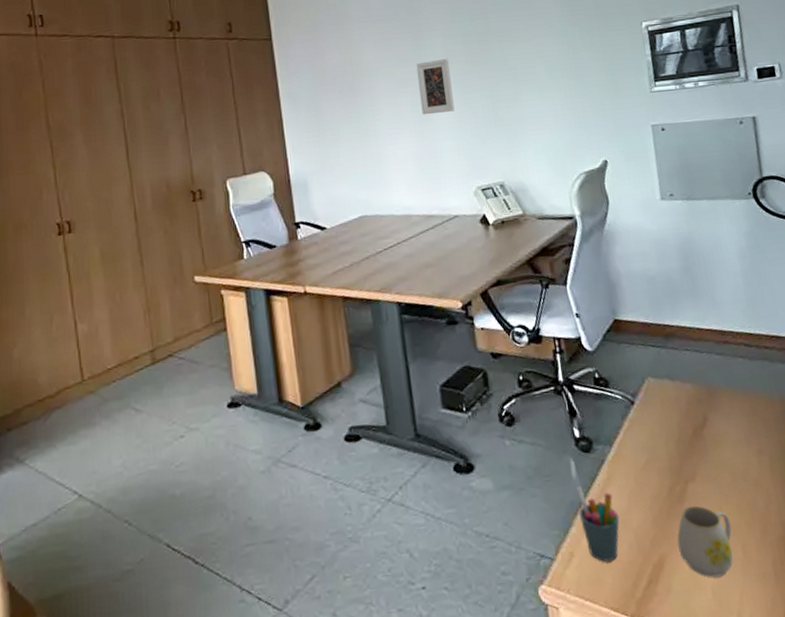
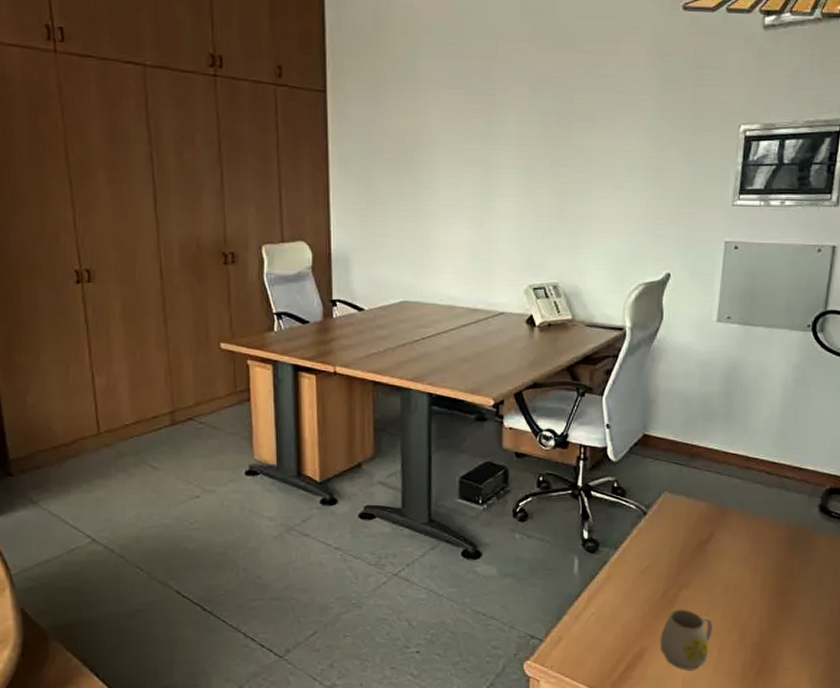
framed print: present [416,58,455,115] -> none [483,139,521,201]
pen holder: present [576,486,620,562] -> none [574,581,611,647]

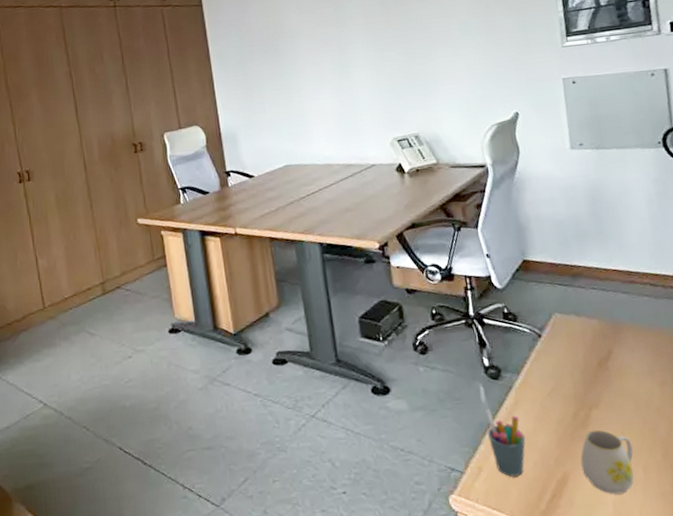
pen holder: none [574,581,611,647] -> present [485,409,526,477]

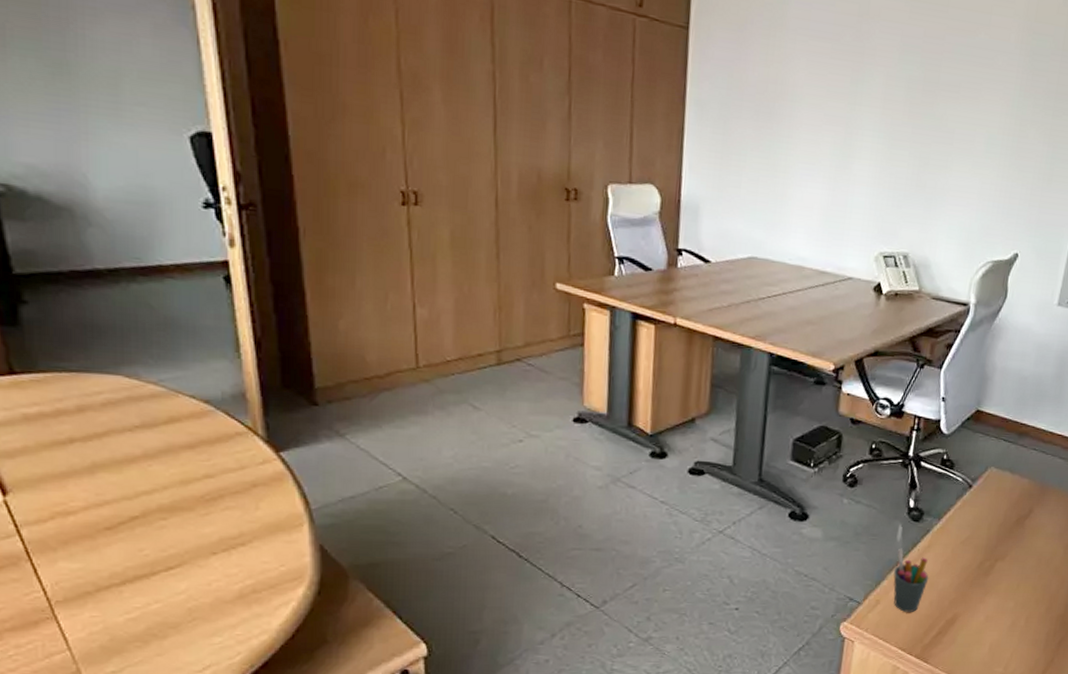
mug: present [580,429,635,495] -> none [971,579,1023,638]

